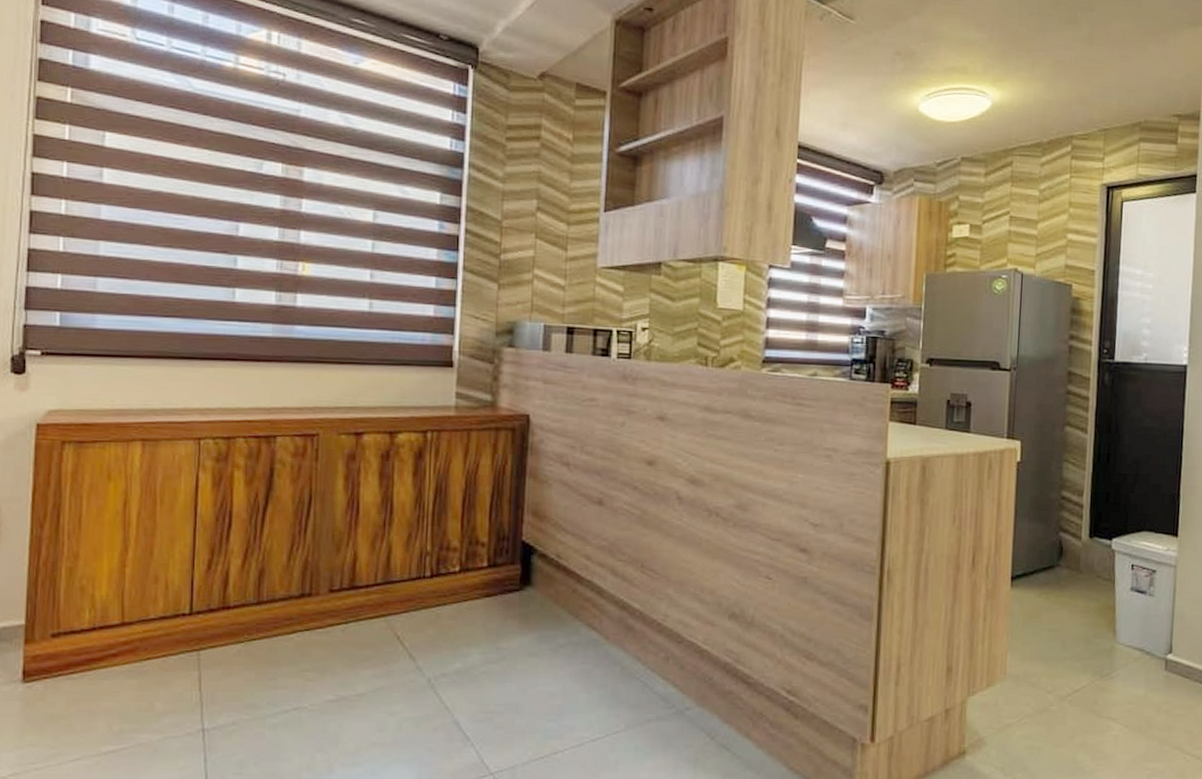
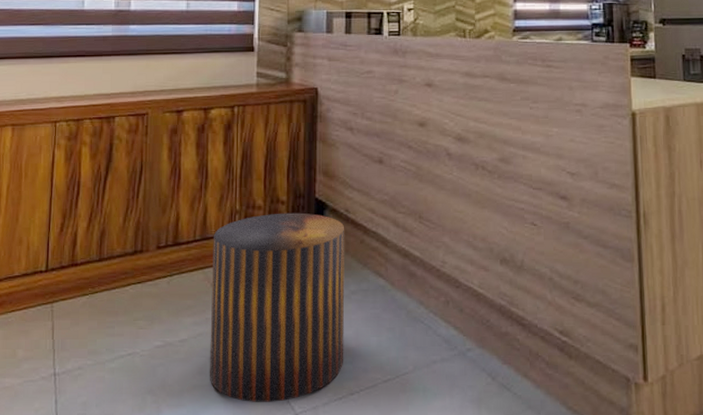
stool: none [392,556,555,761] -> present [210,212,345,402]

